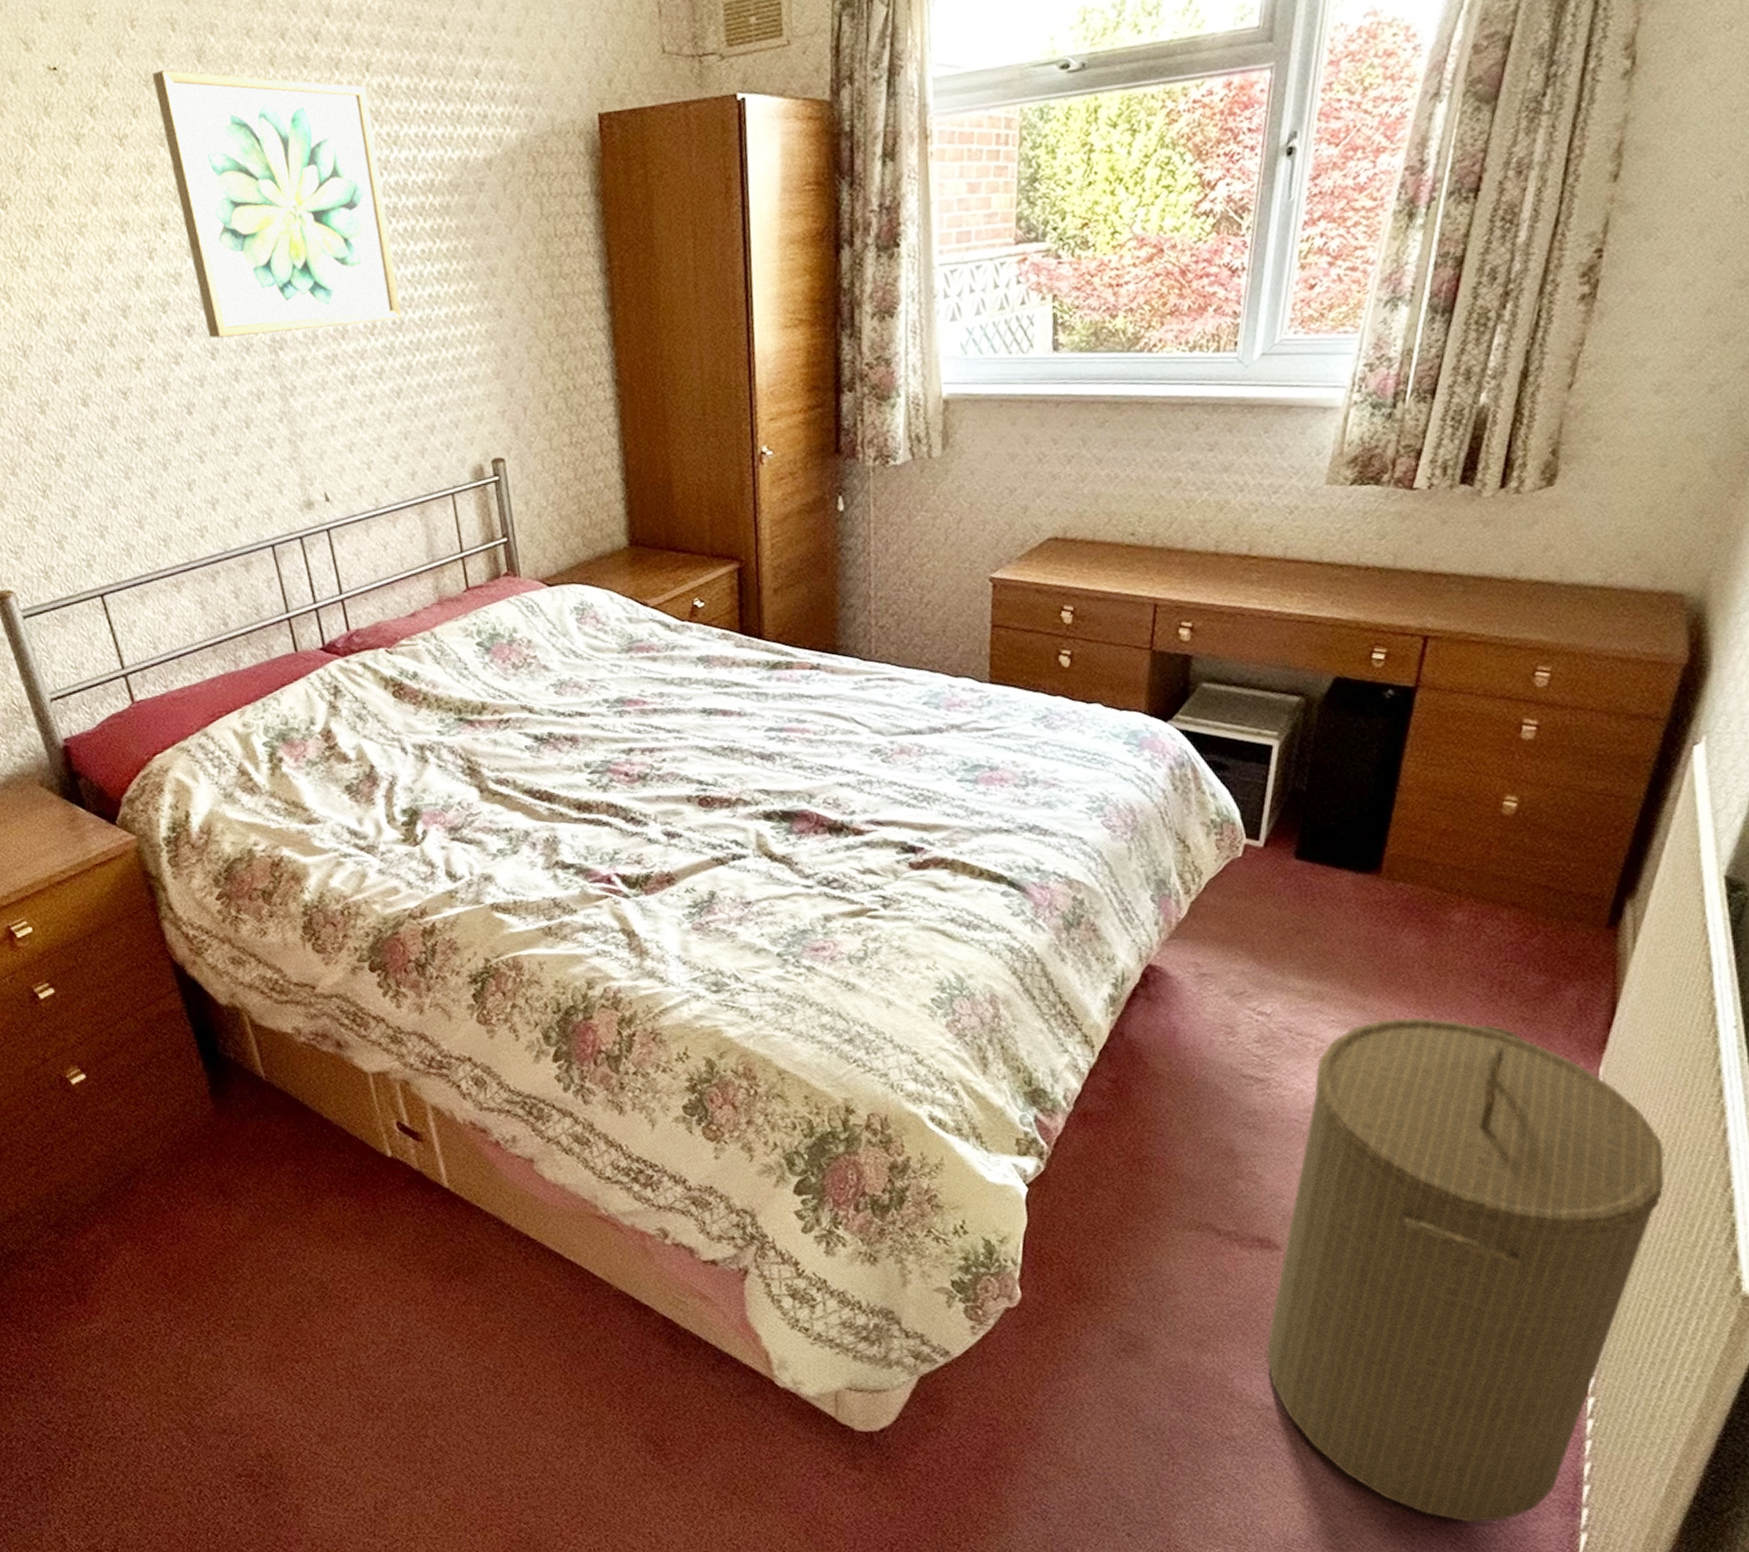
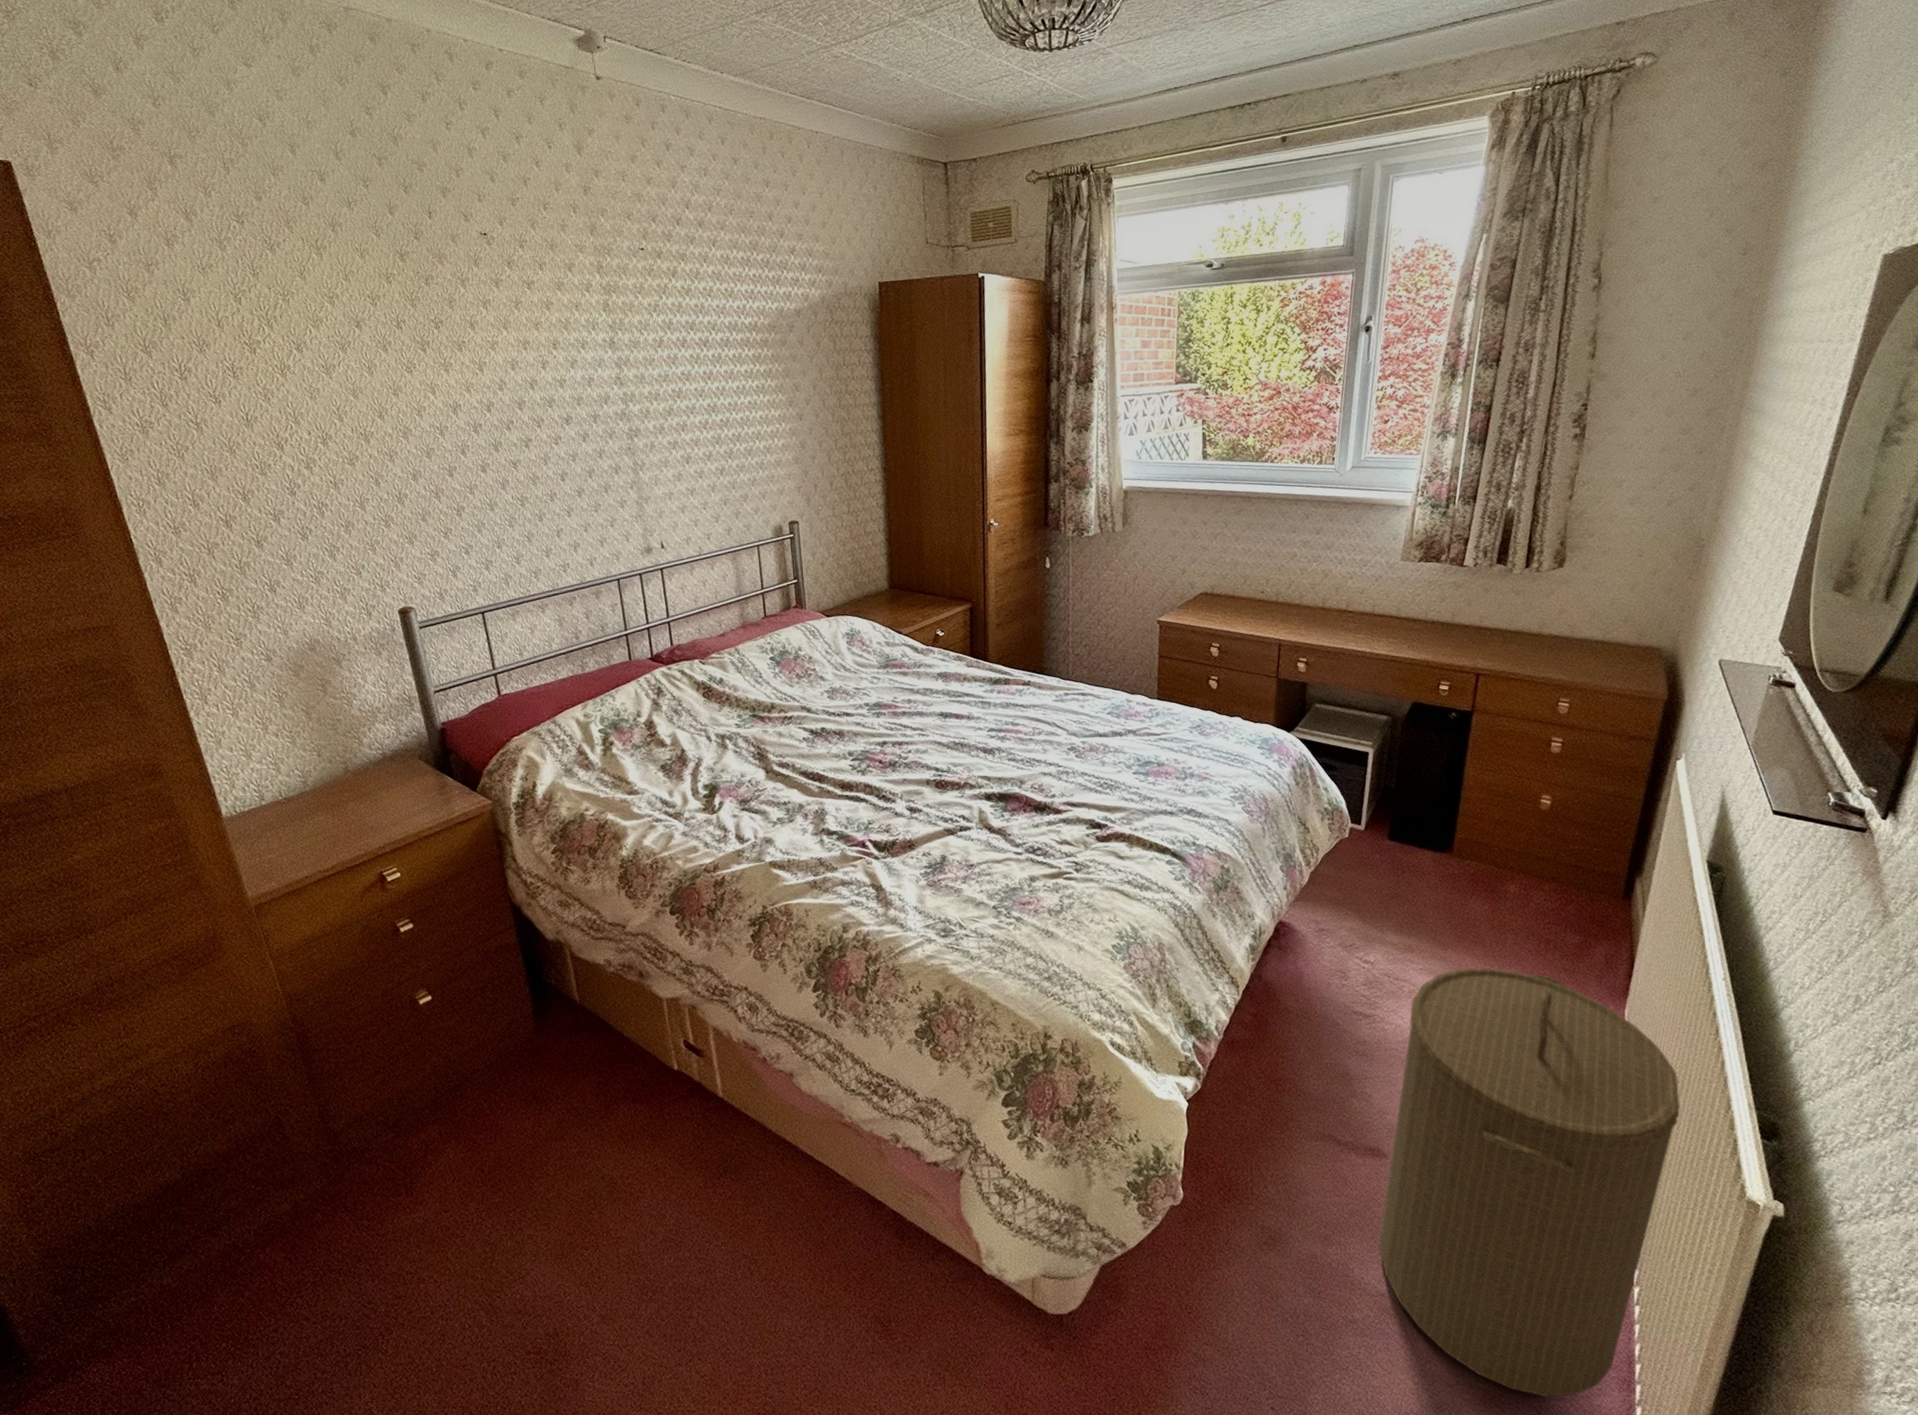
wall art: present [151,70,401,339] -> none [556,239,727,427]

